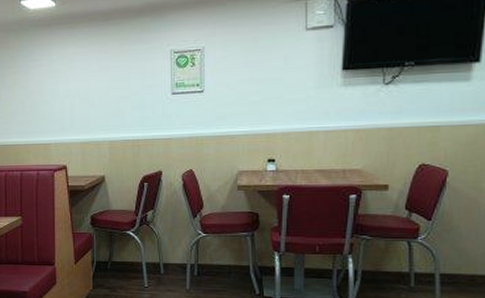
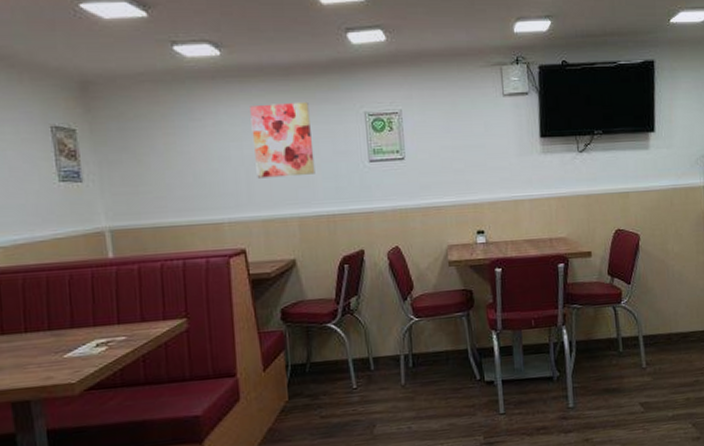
wall art: none [76,42,125,108] -> present [250,101,315,178]

